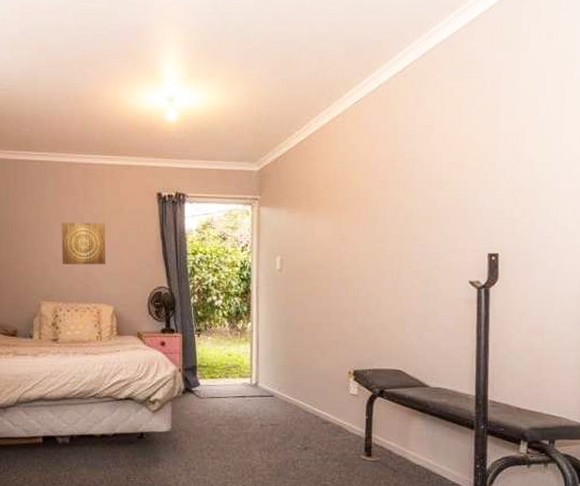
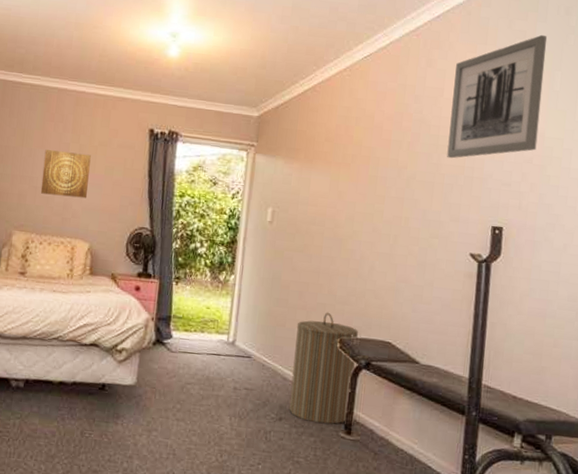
laundry hamper: none [313,348,370,449] -> present [289,312,358,424]
wall art: none [441,62,531,193] -> present [447,34,547,159]

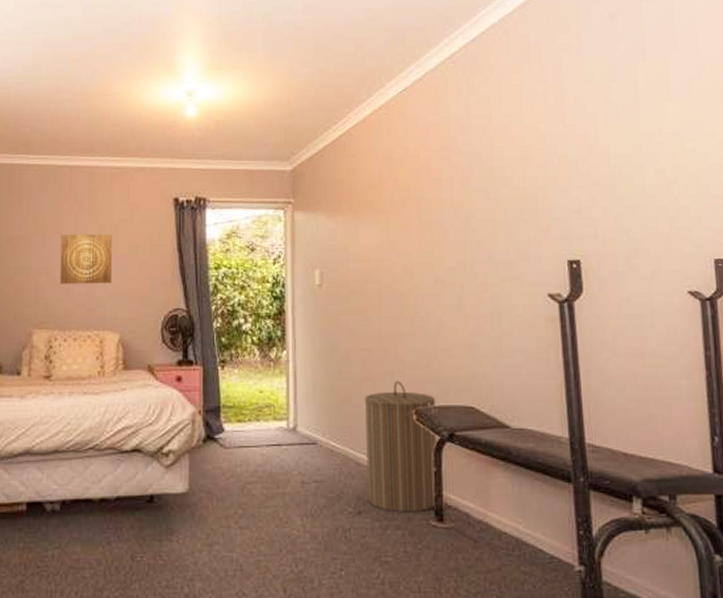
wall art: present [447,34,547,159] -> none [501,45,603,191]

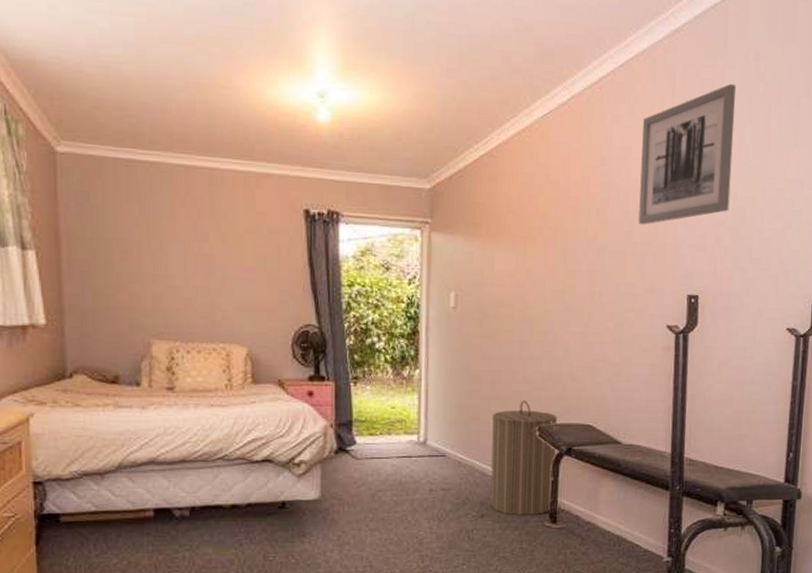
wall art: present [59,234,112,284] -> none [179,241,237,296]
wall art: none [501,45,603,191] -> present [638,83,736,225]

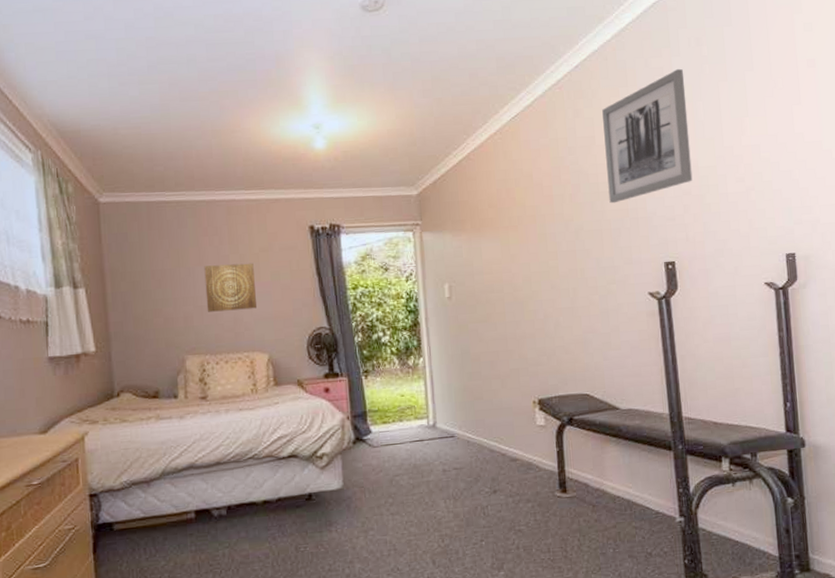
wall art: none [179,241,237,296] -> present [204,263,256,312]
laundry hamper: present [490,400,557,516] -> none [494,376,560,488]

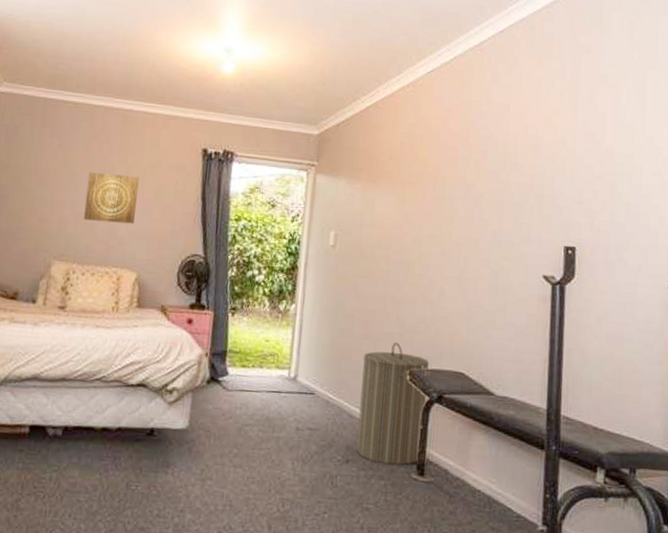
laundry hamper: none [494,376,560,488] -> present [356,341,429,465]
wall art: present [602,68,693,204] -> none [516,49,612,177]

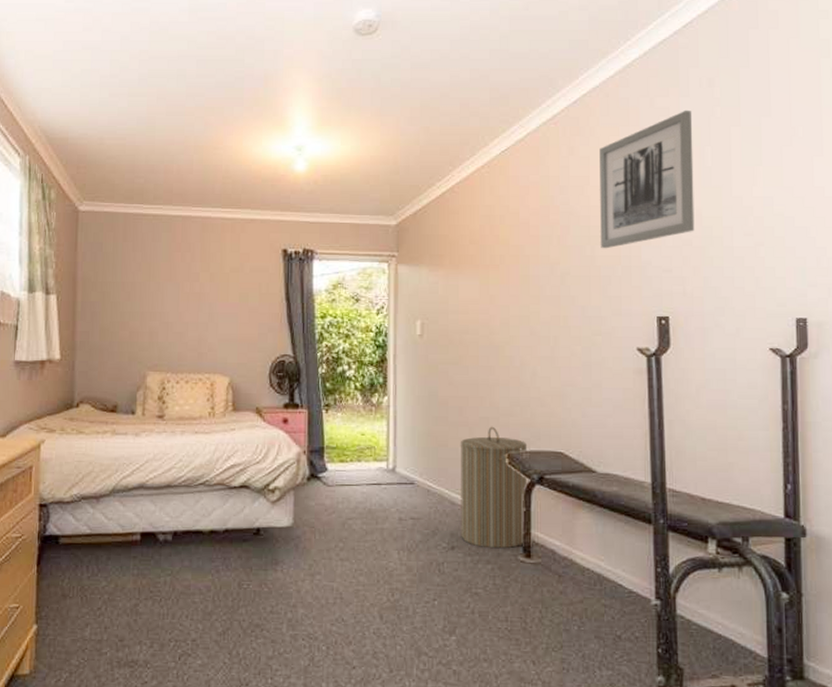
wall art: present [83,172,139,224] -> none [172,282,223,330]
wall art: none [516,49,612,177] -> present [600,110,695,249]

